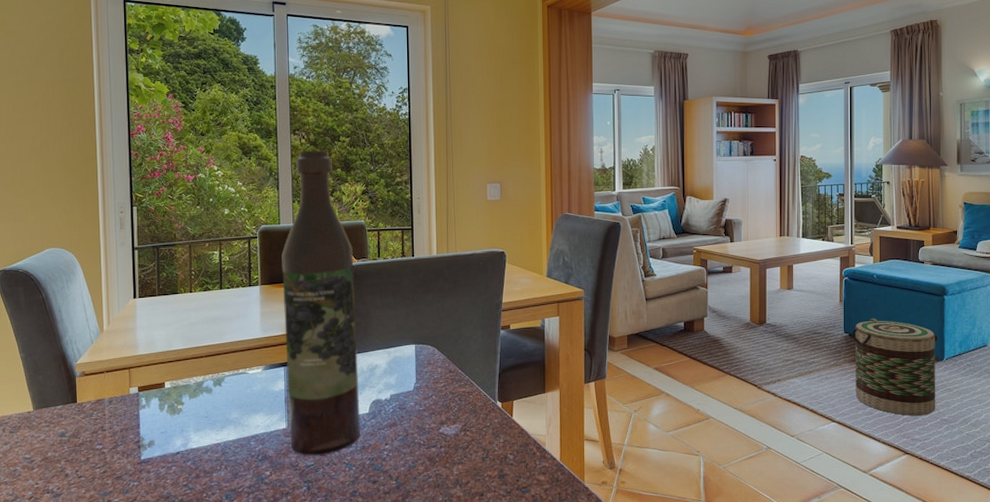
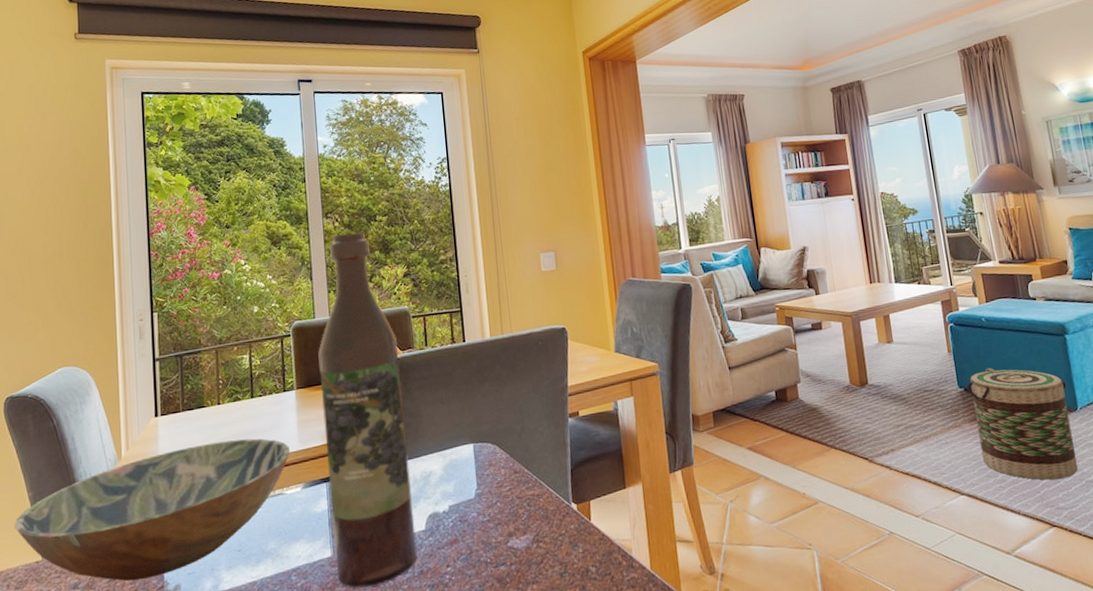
bowl: none [8,324,254,435] -> present [14,438,291,581]

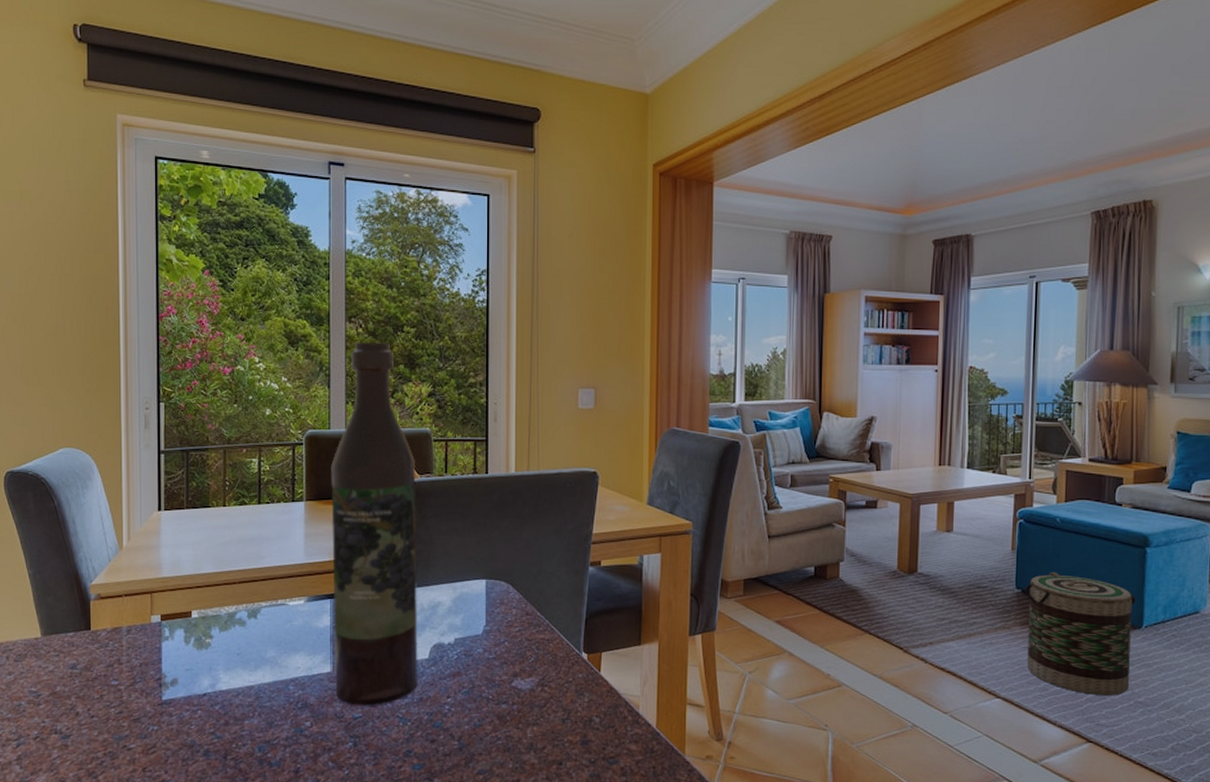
bowl: present [14,438,291,581] -> none [13,544,296,669]

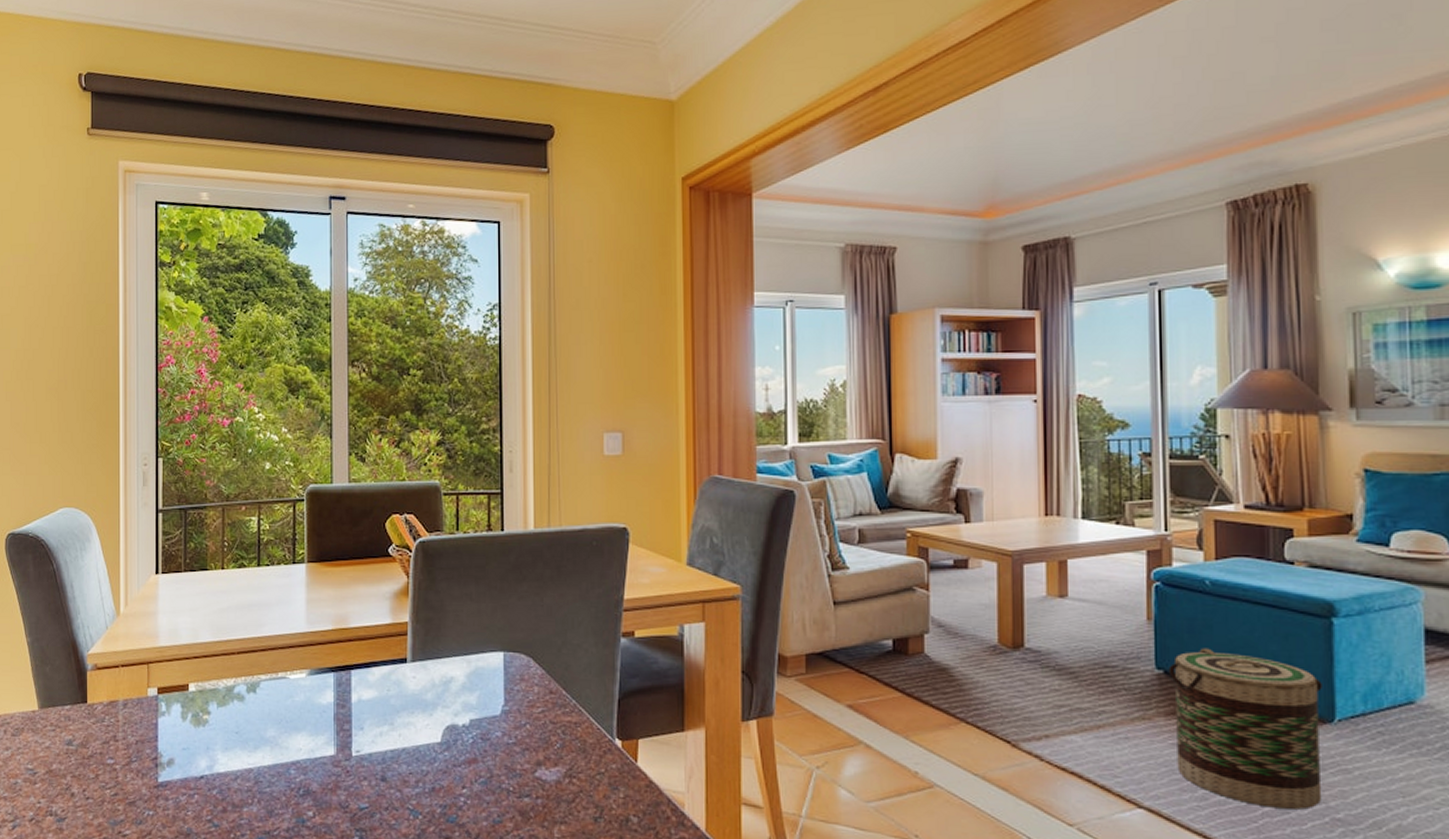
wine bottle: present [331,342,418,706] -> none [334,387,430,795]

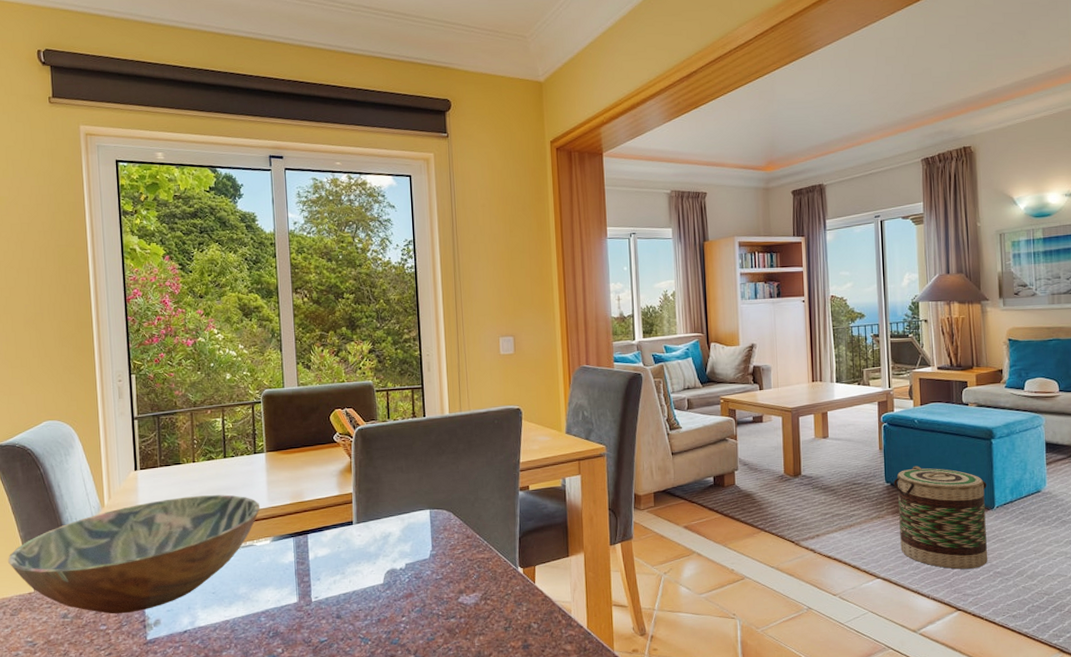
bowl: none [12,610,297,747] -> present [7,494,261,614]

